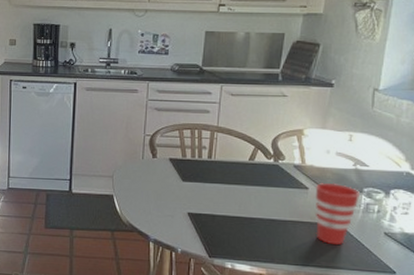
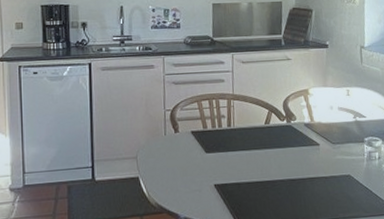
cup: present [315,182,361,245] -> none [325,136,363,195]

